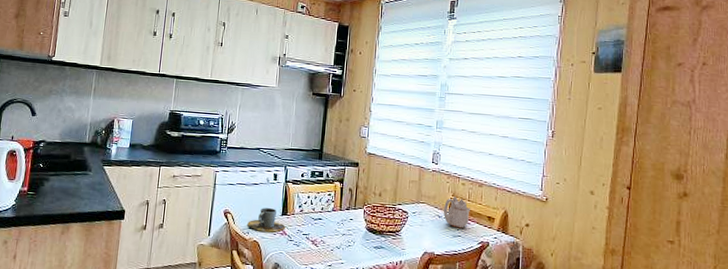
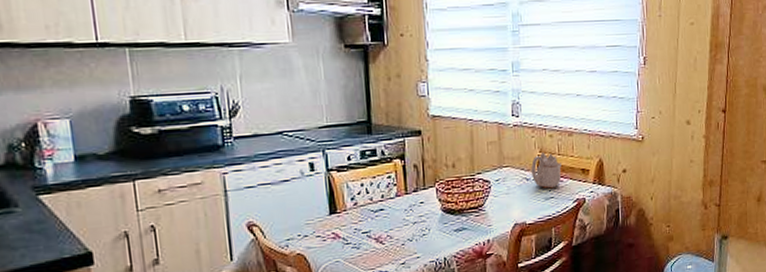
cup: present [247,208,286,232] -> none [284,208,338,241]

